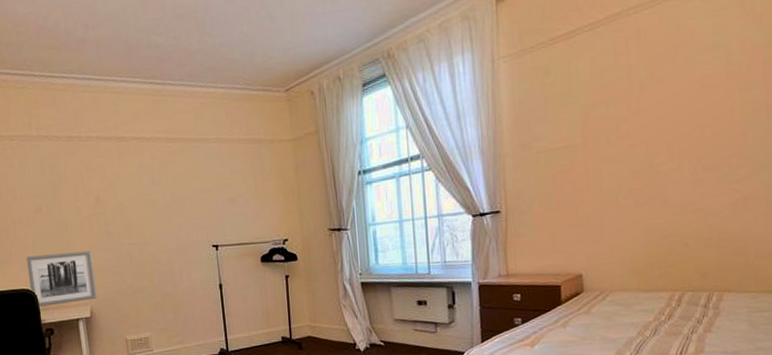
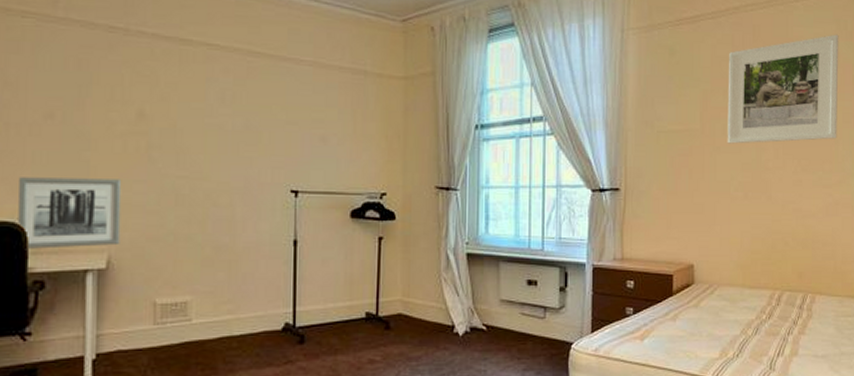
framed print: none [611,18,746,154] -> present [727,34,839,144]

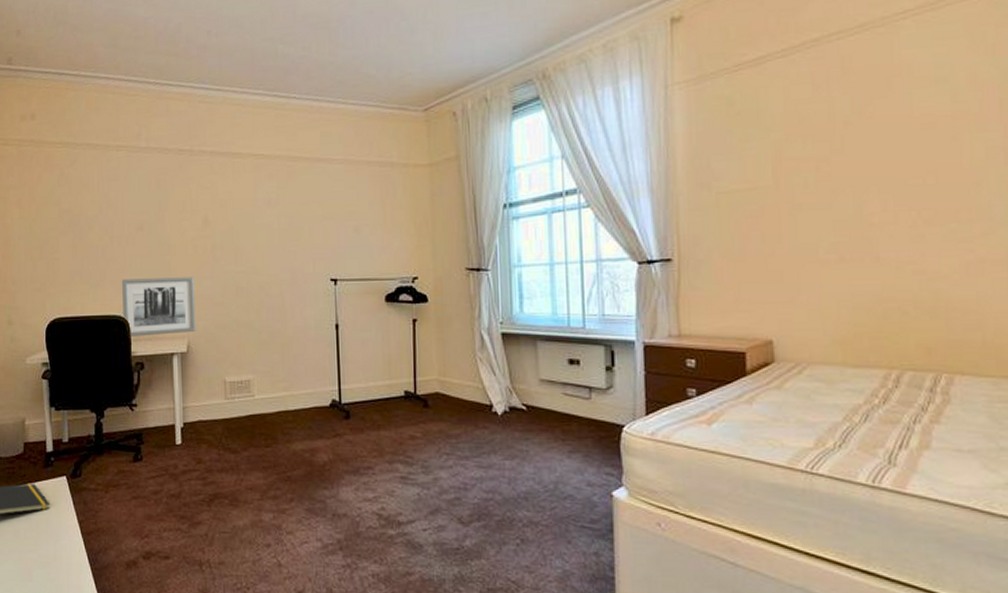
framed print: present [727,34,839,144] -> none [808,50,978,199]

